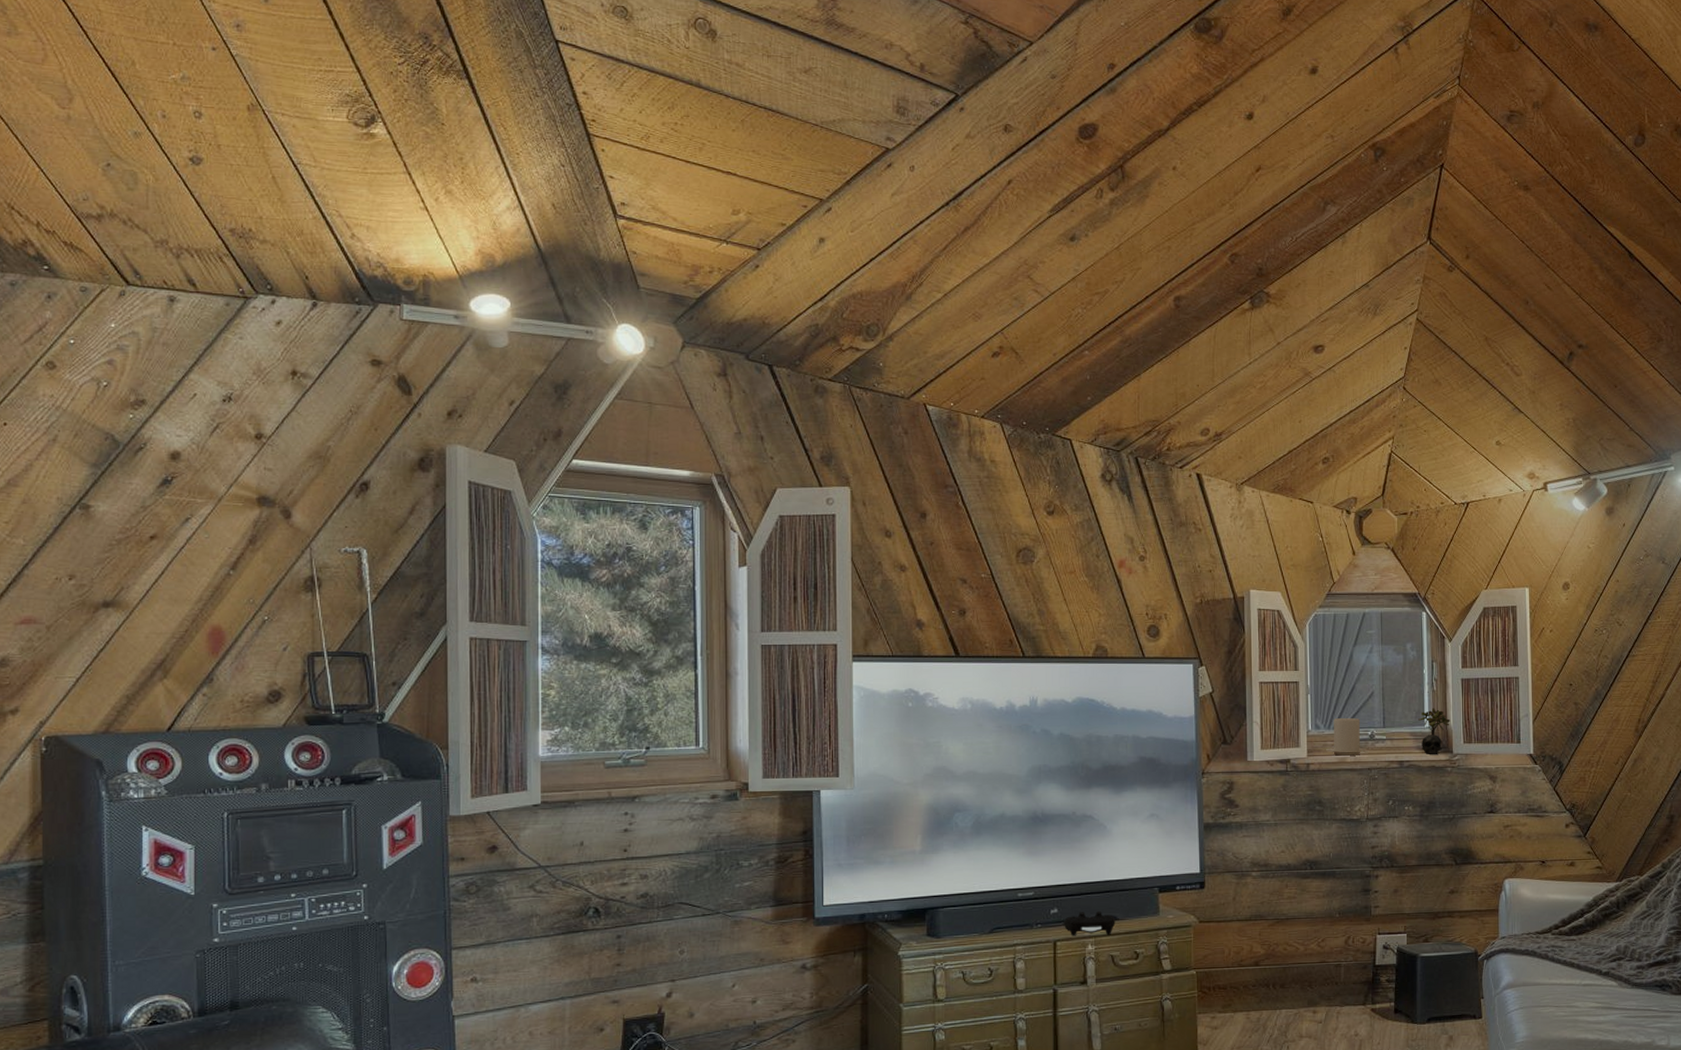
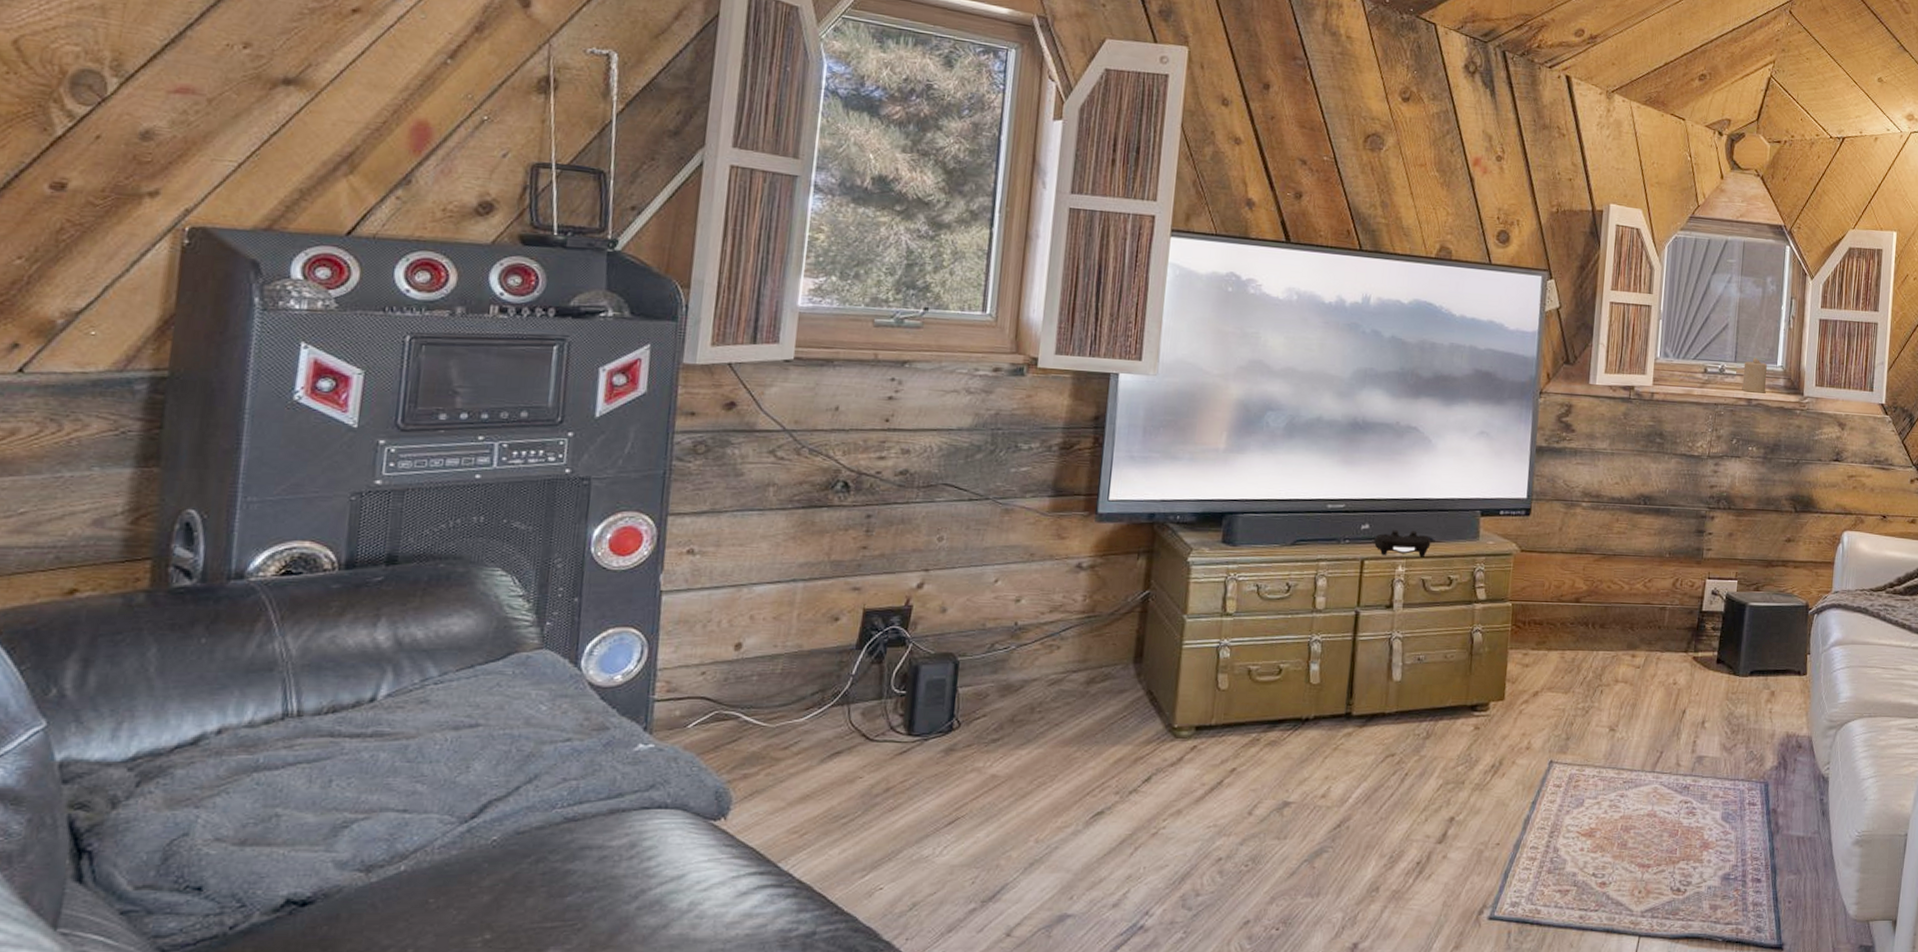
candle: present [1325,718,1368,756] -> none [1672,348,1717,389]
candle: none [1392,721,1416,755] -> present [1742,357,1767,393]
succulent plant: present [1418,708,1450,754] -> none [1771,347,1804,395]

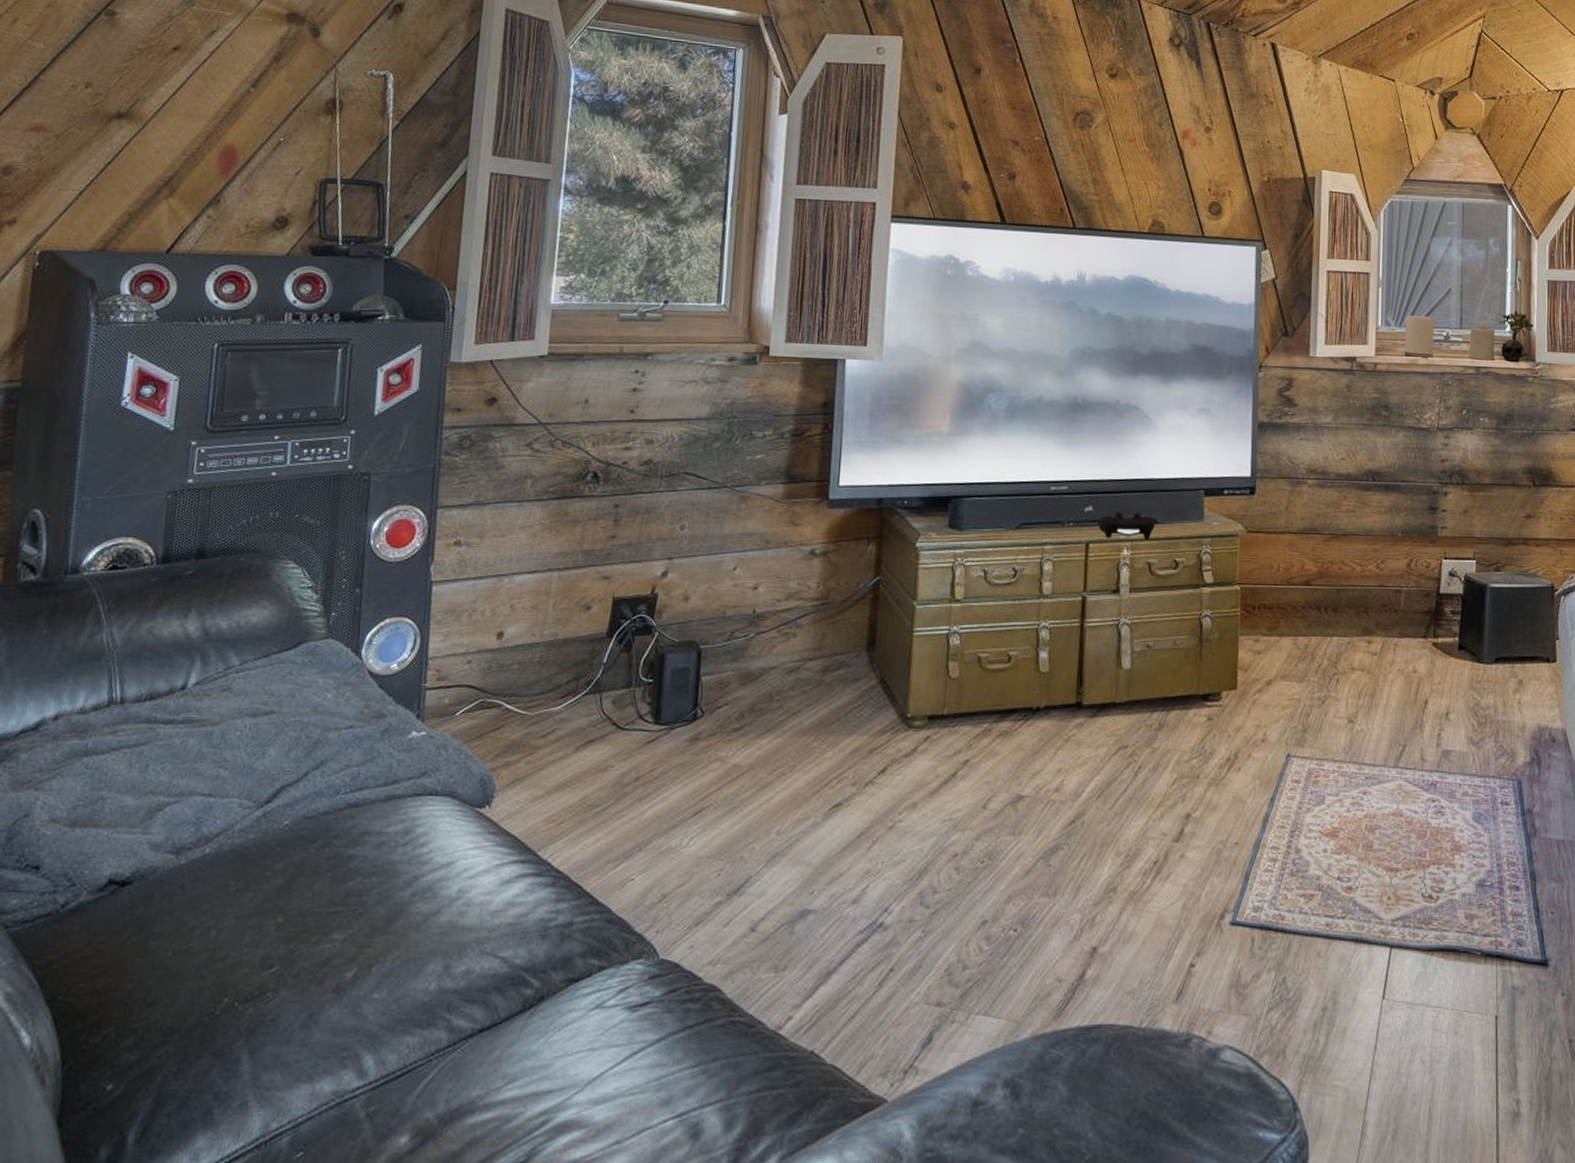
candle: none [1672,348,1717,389] -> present [1395,315,1442,358]
succulent plant: none [1771,347,1804,395] -> present [1498,311,1534,362]

